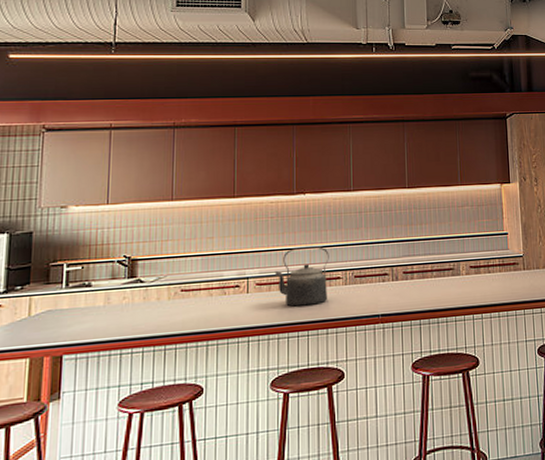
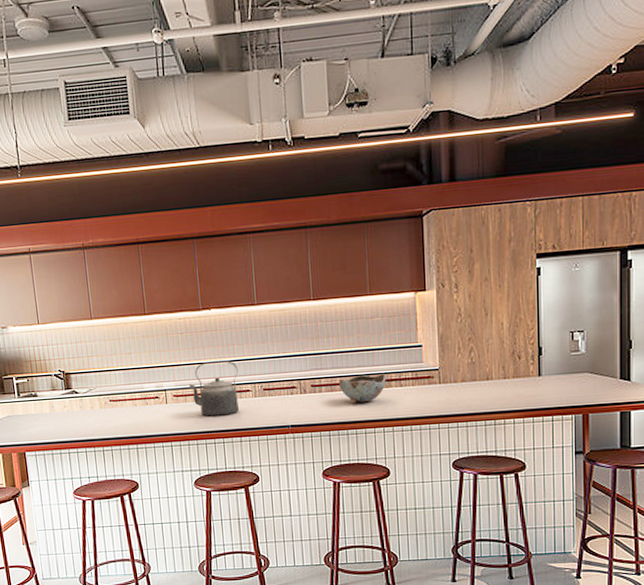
bowl: none [431,259,476,291] -> present [339,373,386,404]

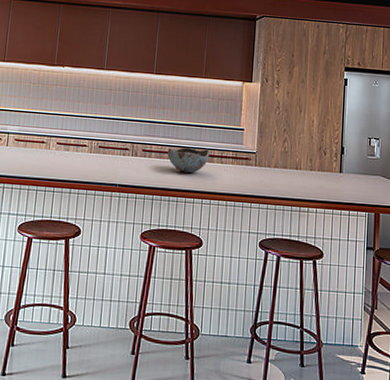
kettle: present [188,360,240,417] -> none [31,112,79,166]

